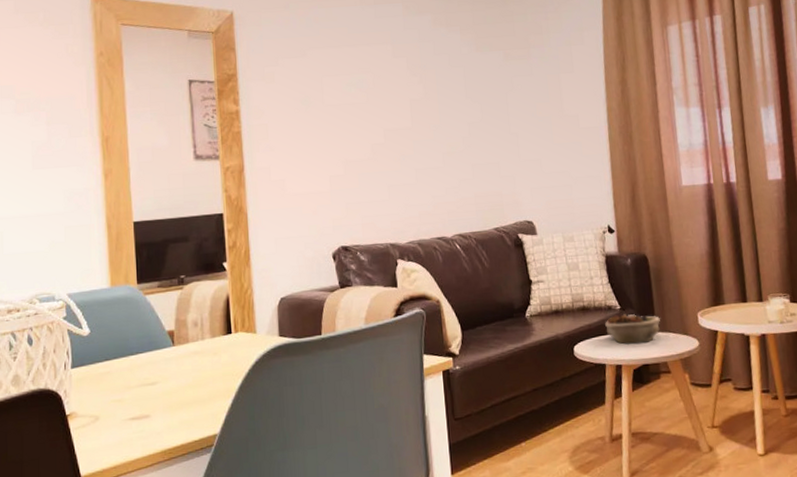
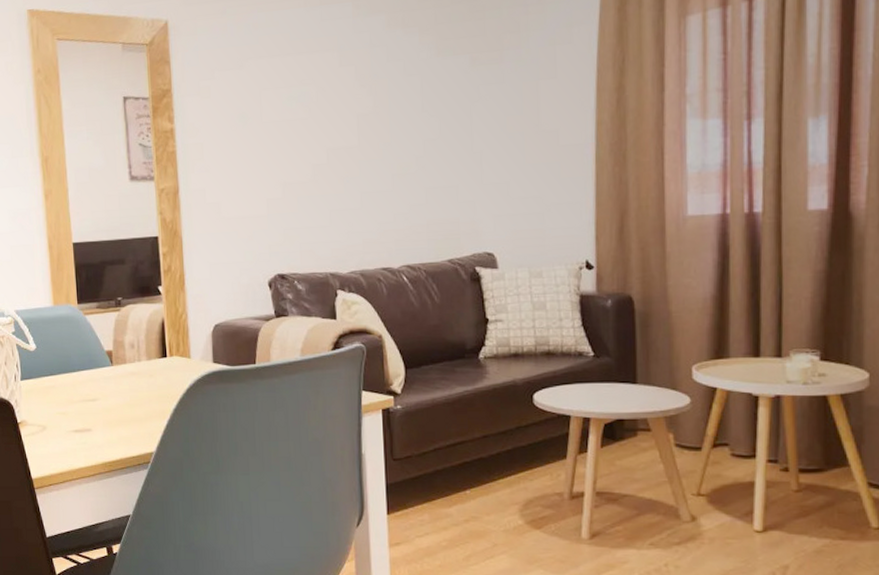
succulent planter: present [605,313,661,345] -> none [573,361,643,397]

